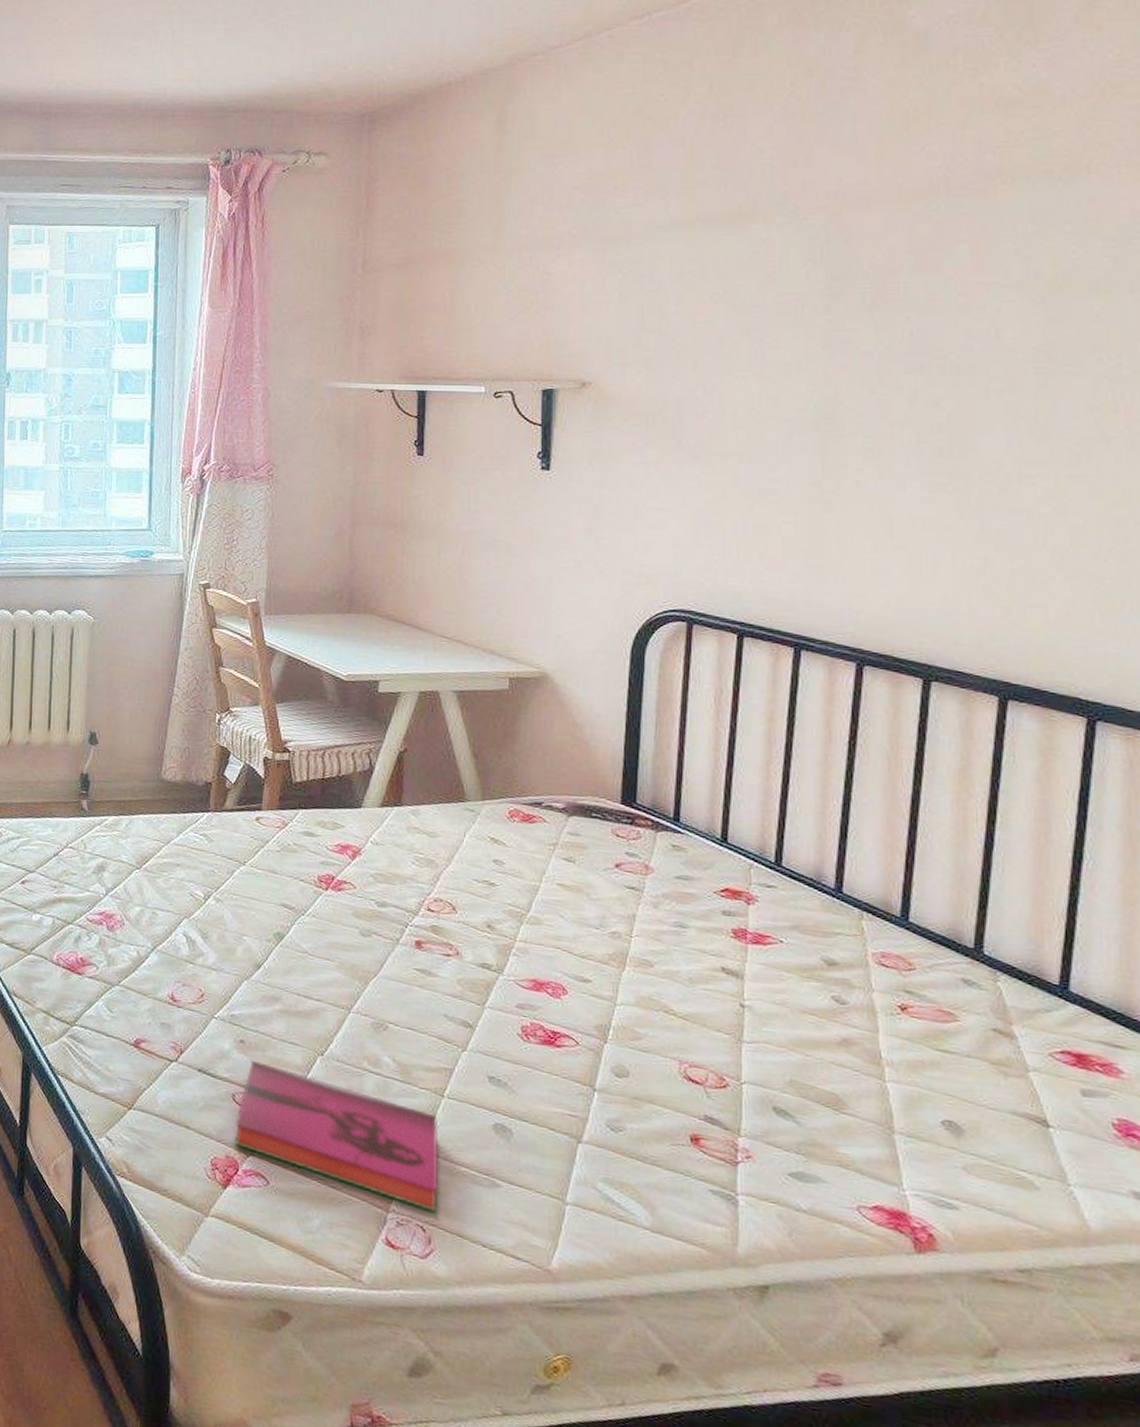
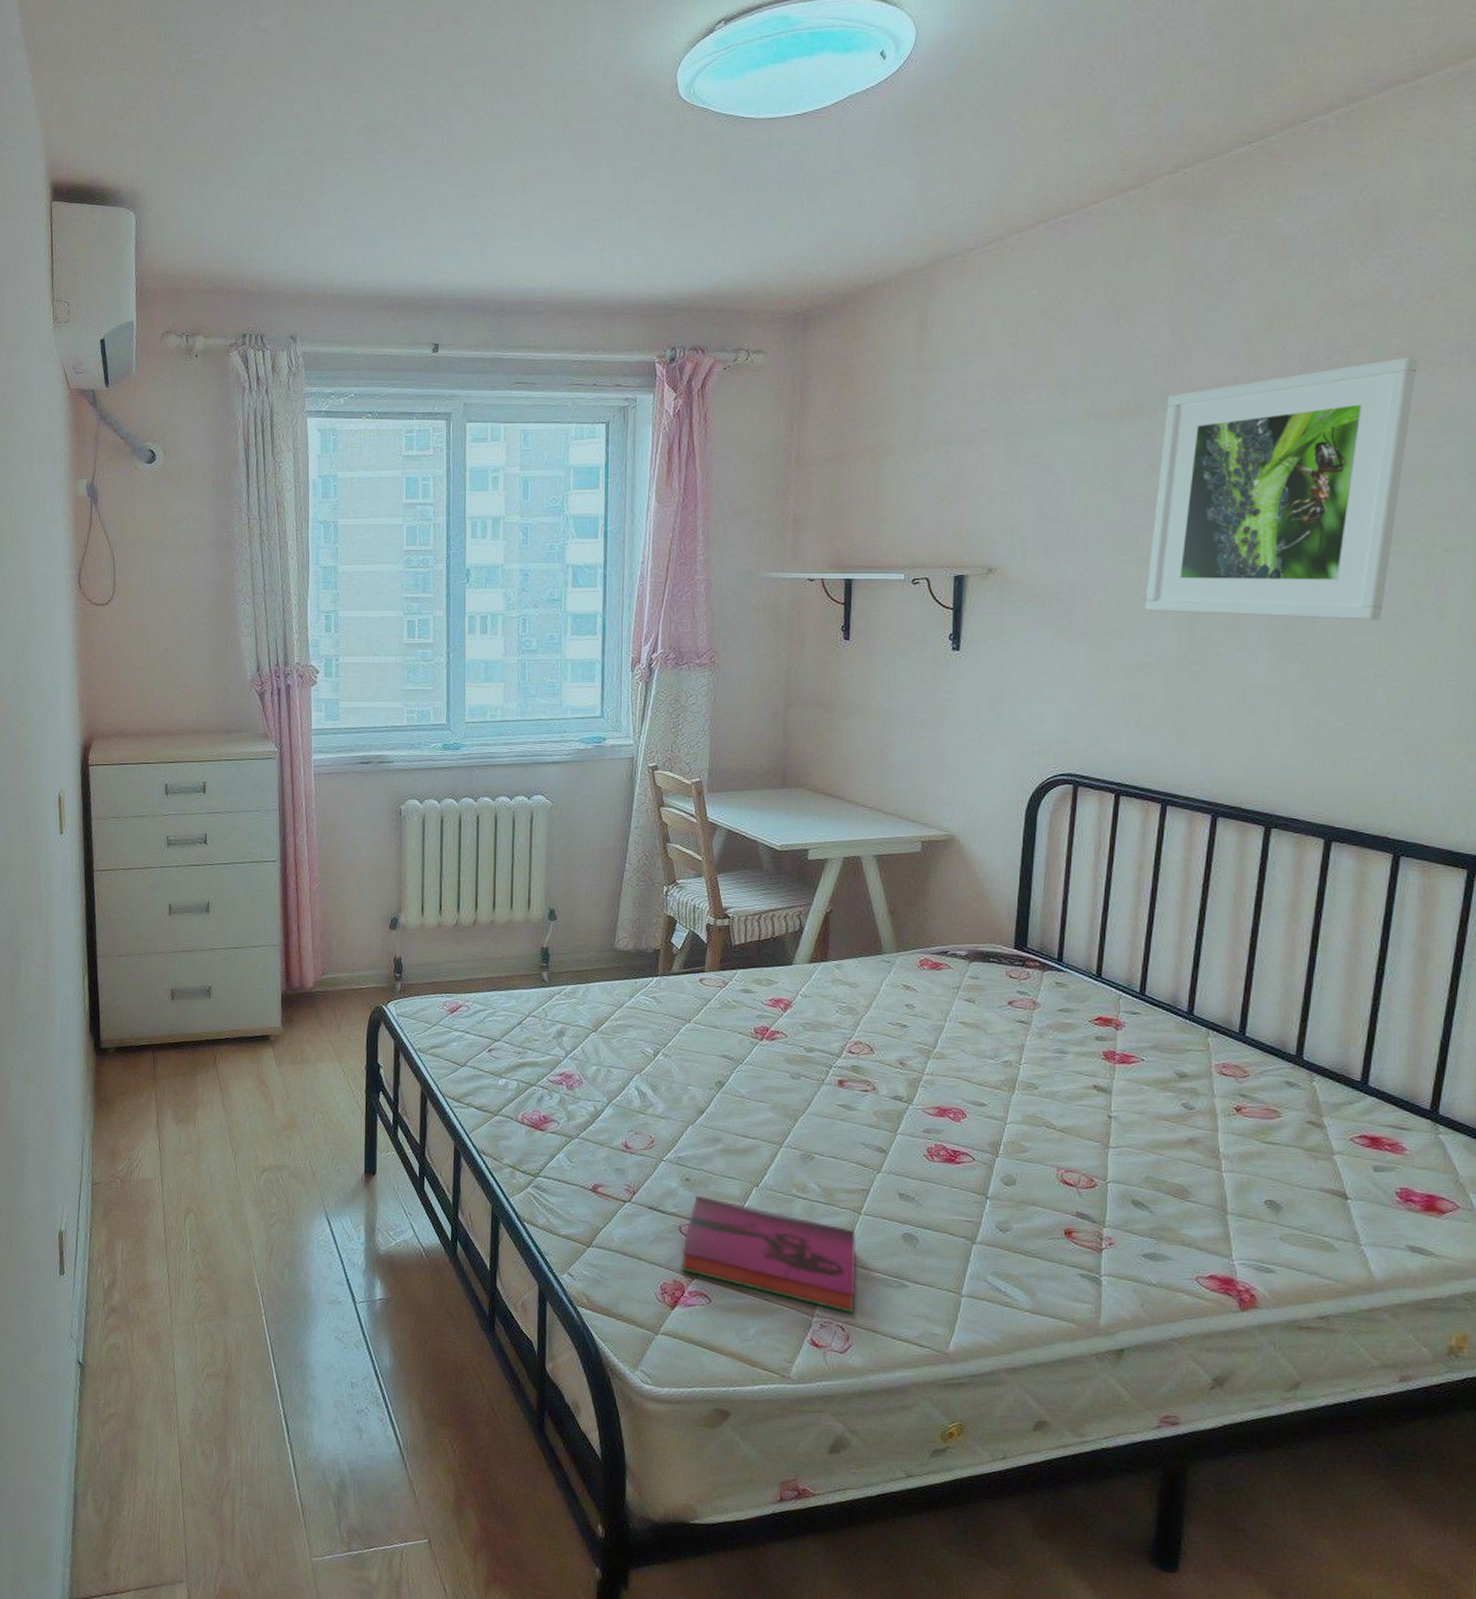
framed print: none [767,157,1088,449] -> present [1145,356,1417,621]

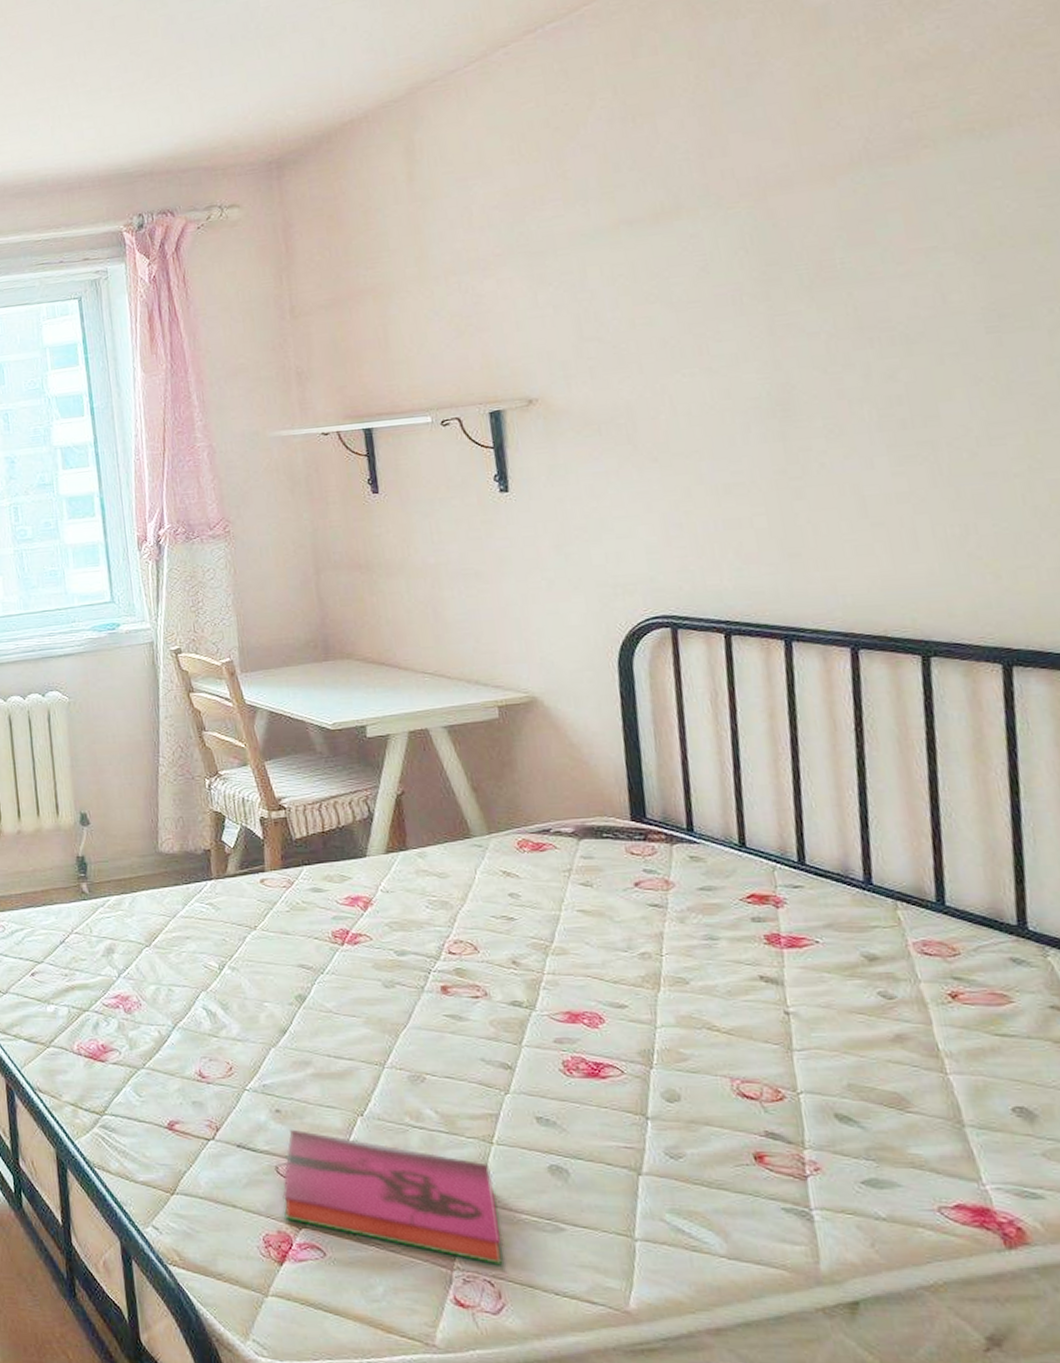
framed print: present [1145,356,1417,621] -> none [708,111,1023,427]

